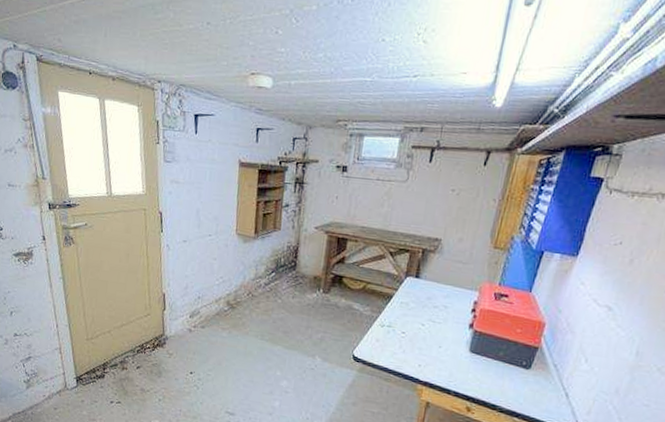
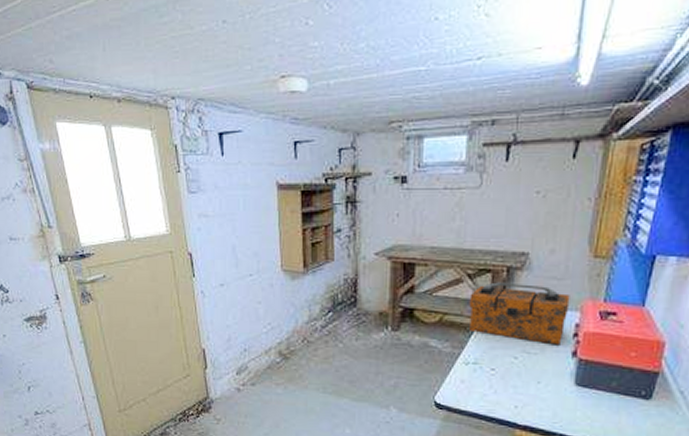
tool box: none [387,260,472,318] -> present [469,282,570,345]

